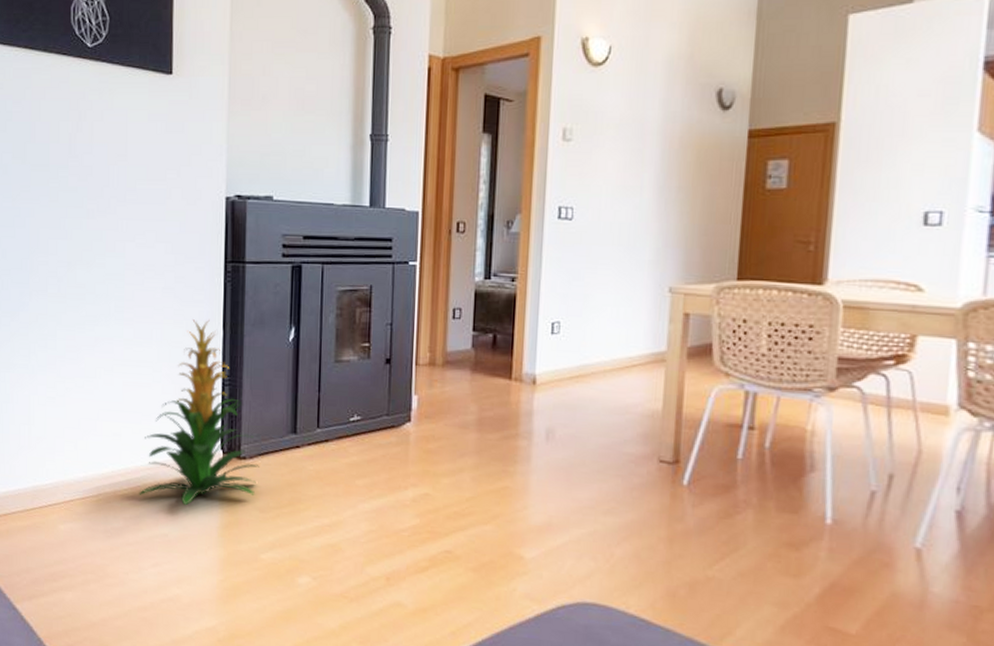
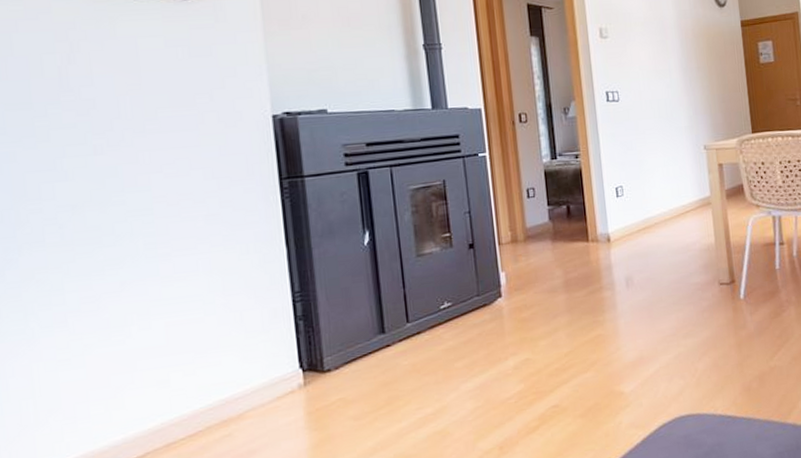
indoor plant: present [139,319,259,505] -> none [201,238,348,440]

